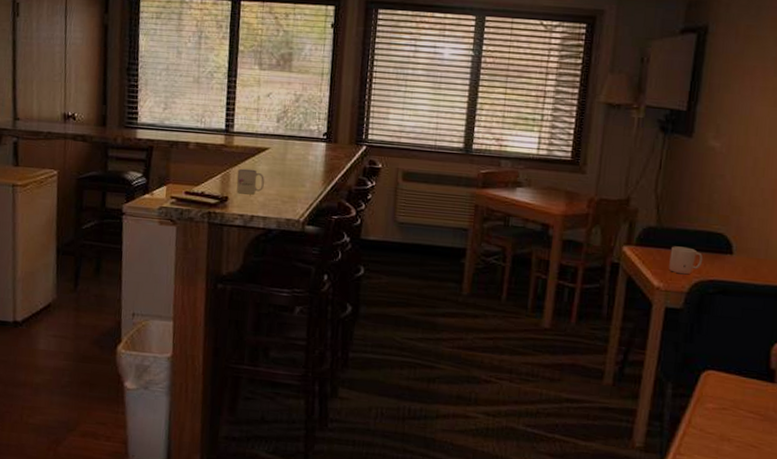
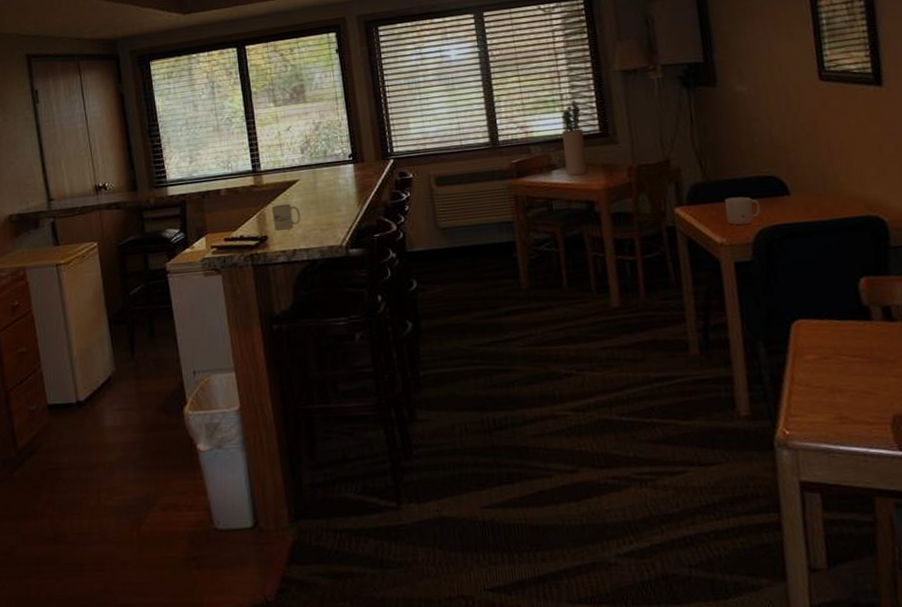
vase: none [530,122,557,198] -> present [562,99,588,176]

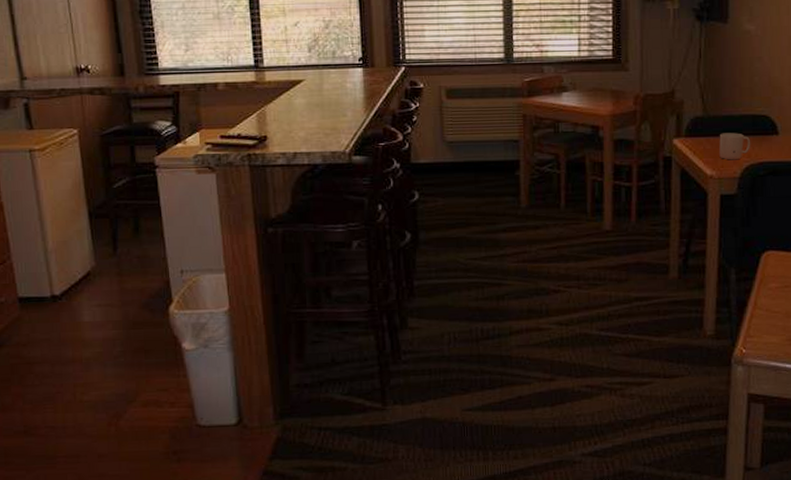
mug: present [271,203,301,231] -> none [273,104,303,131]
vase: present [562,99,588,176] -> none [575,22,597,100]

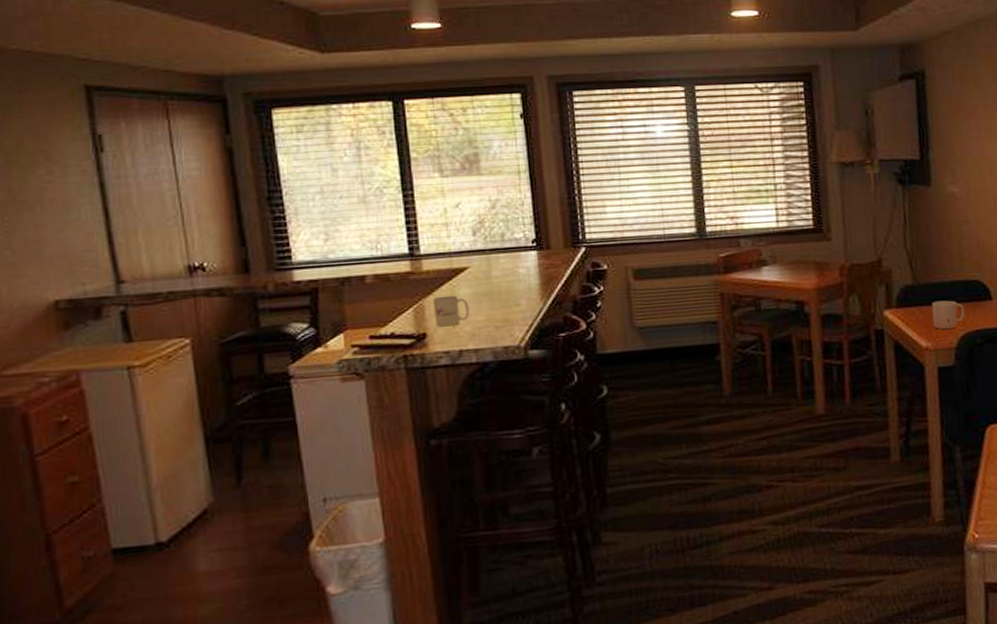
mug: none [273,104,303,131] -> present [433,295,469,327]

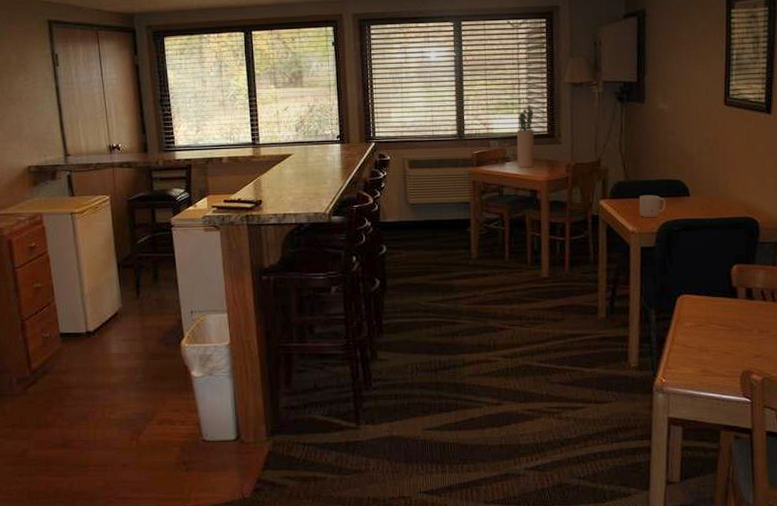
mug: present [433,295,469,327] -> none [267,174,291,196]
vase: none [774,190,799,274] -> present [516,104,534,168]

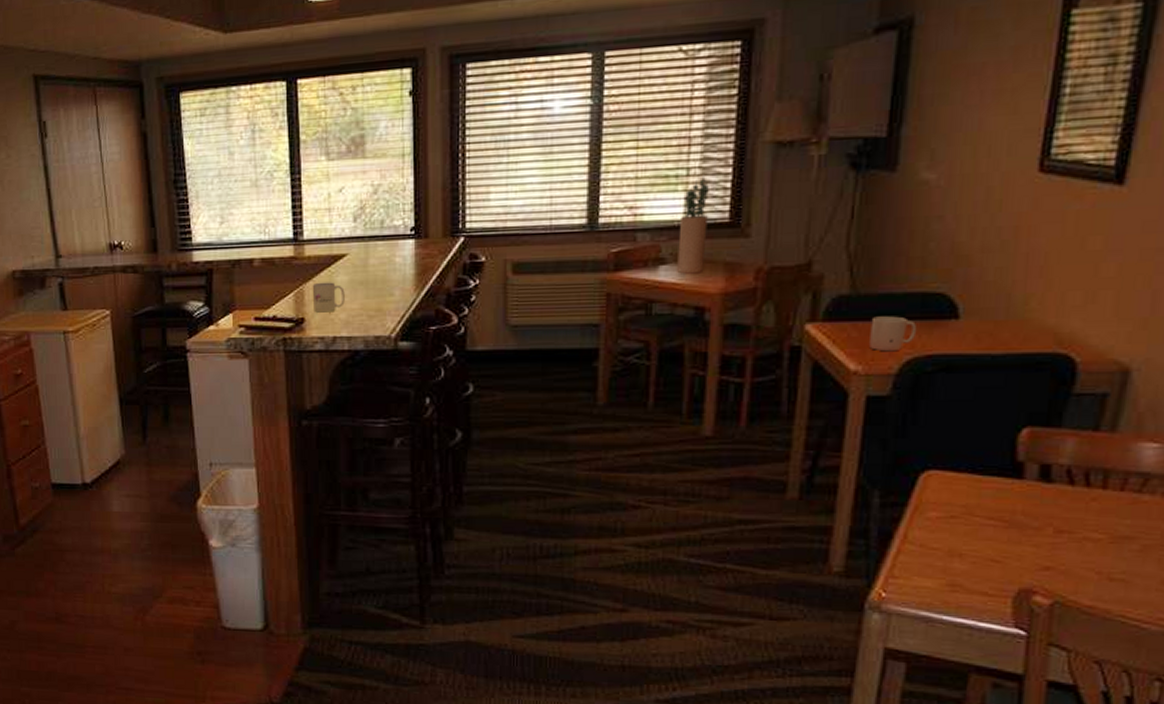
mug: none [267,174,291,196] -> present [312,282,345,313]

